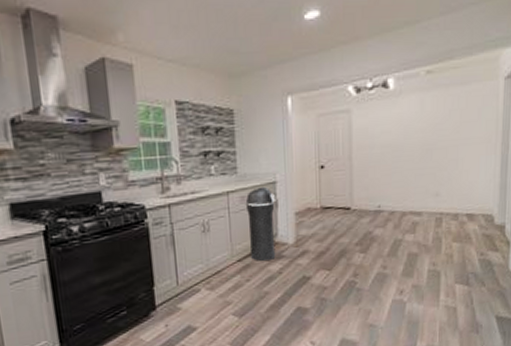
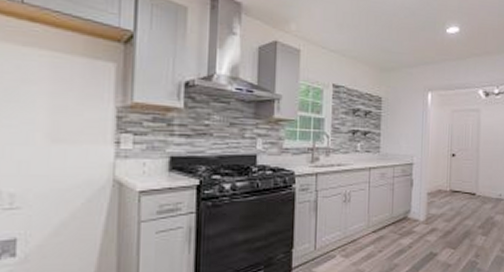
trash can: present [245,186,276,262] -> none [384,166,412,235]

